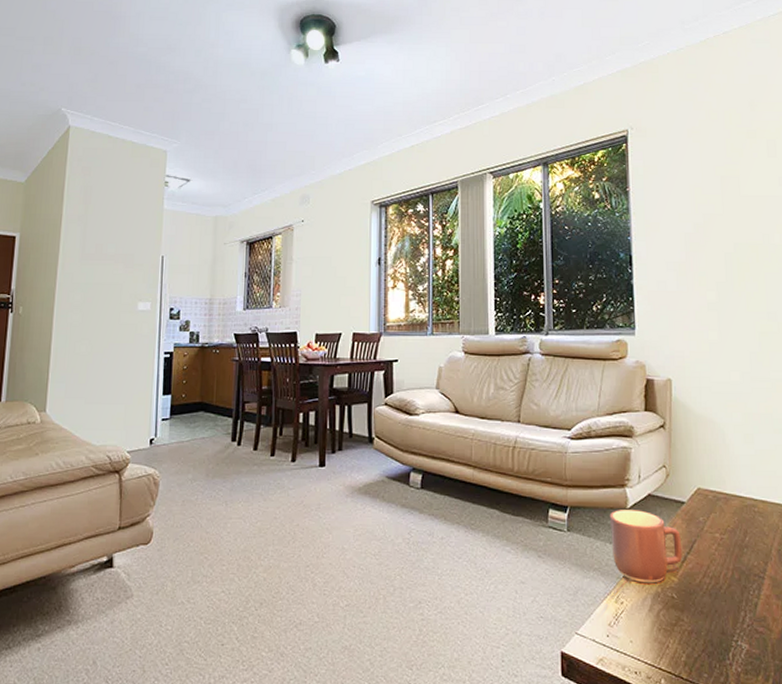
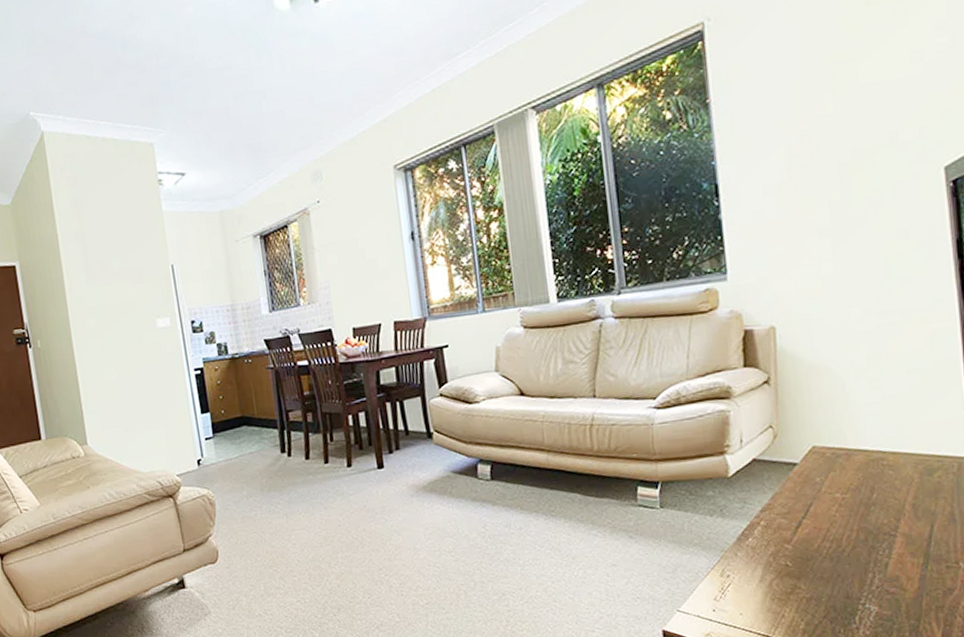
mug: present [609,508,683,583] -> none [708,477,797,554]

